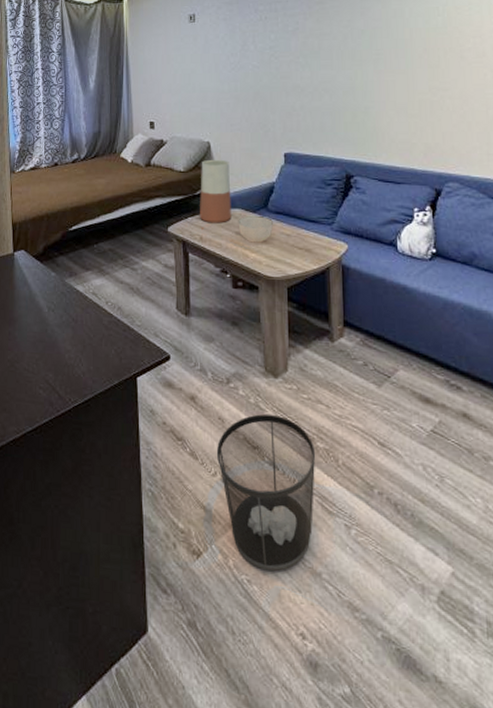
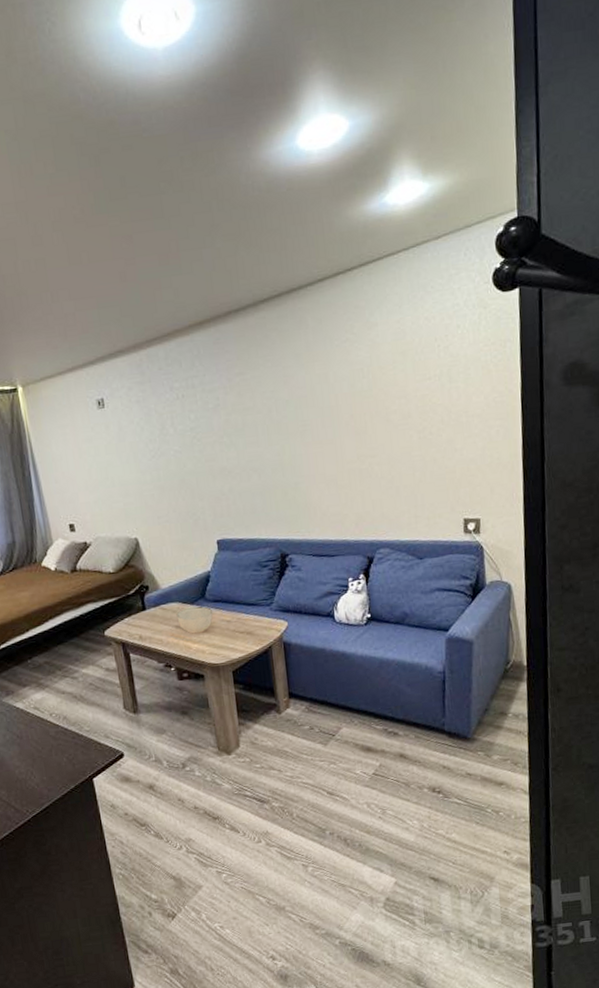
vase: present [200,159,231,223] -> none [131,554,170,621]
waste bin: present [216,413,316,572] -> none [179,787,274,916]

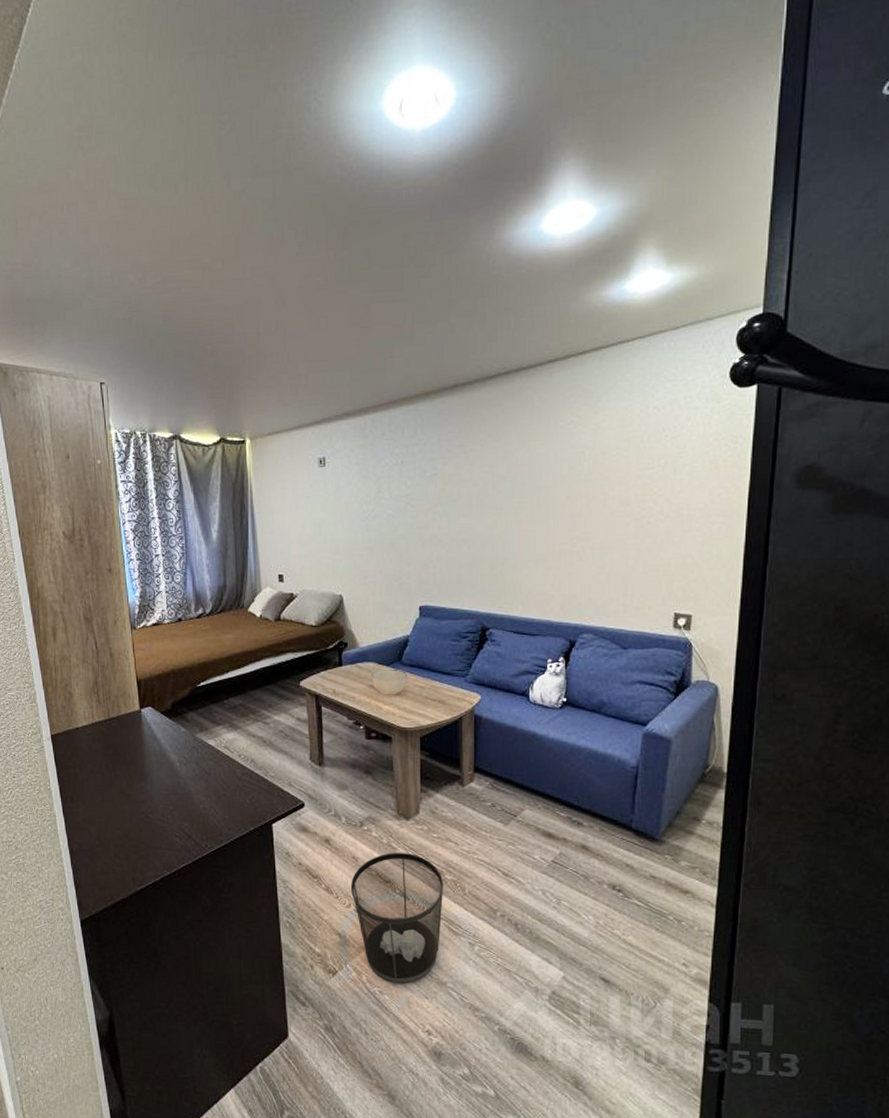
waste bin: none [179,787,274,916] -> present [350,852,444,984]

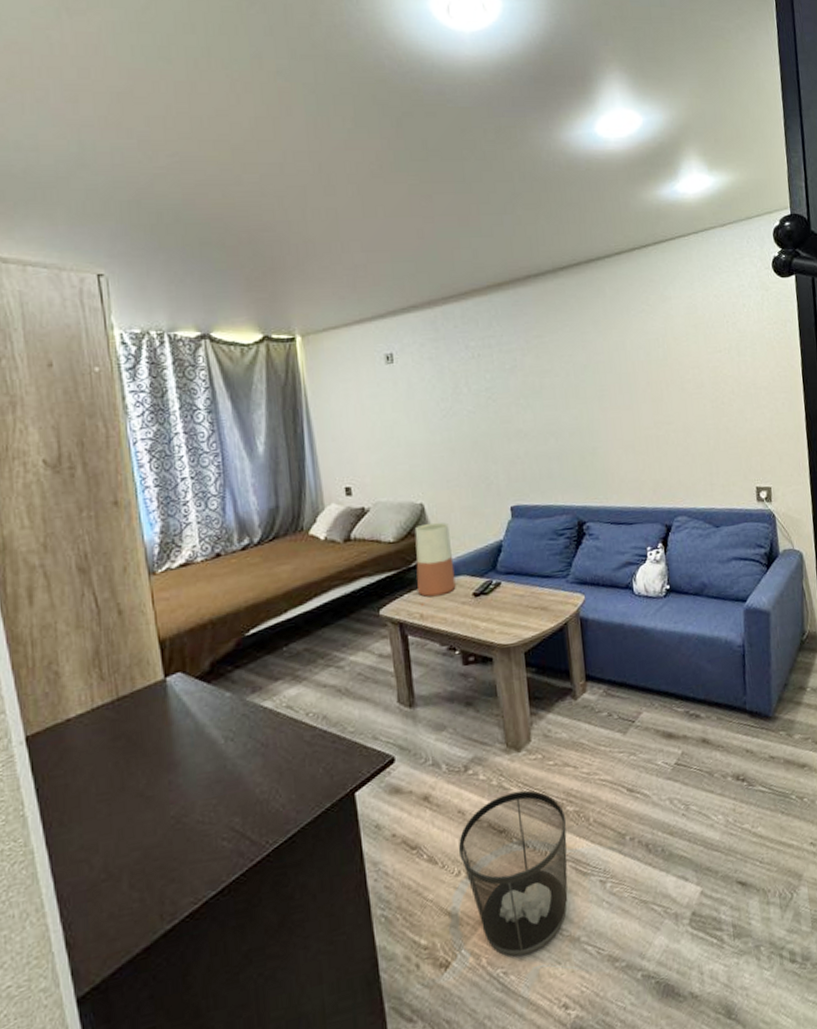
vase: none [332,613,365,677] -> present [414,522,456,597]
bowl: present [371,670,408,697] -> none [464,579,505,612]

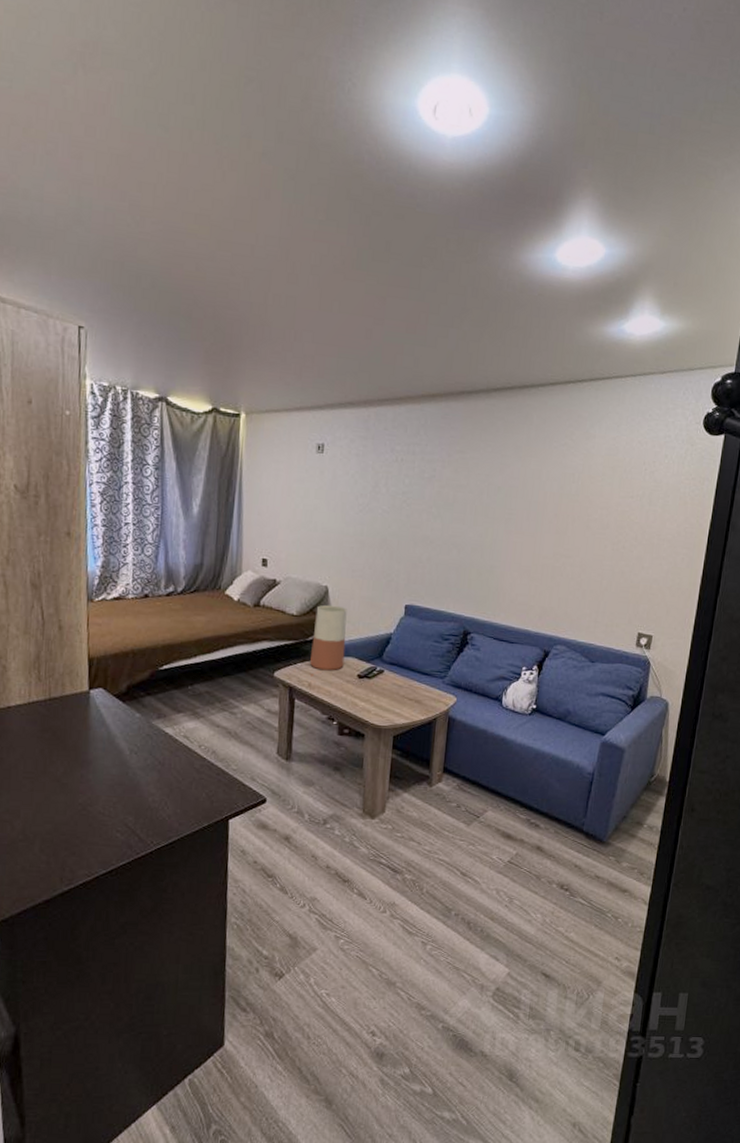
waste bin: present [458,790,568,957] -> none [306,851,403,985]

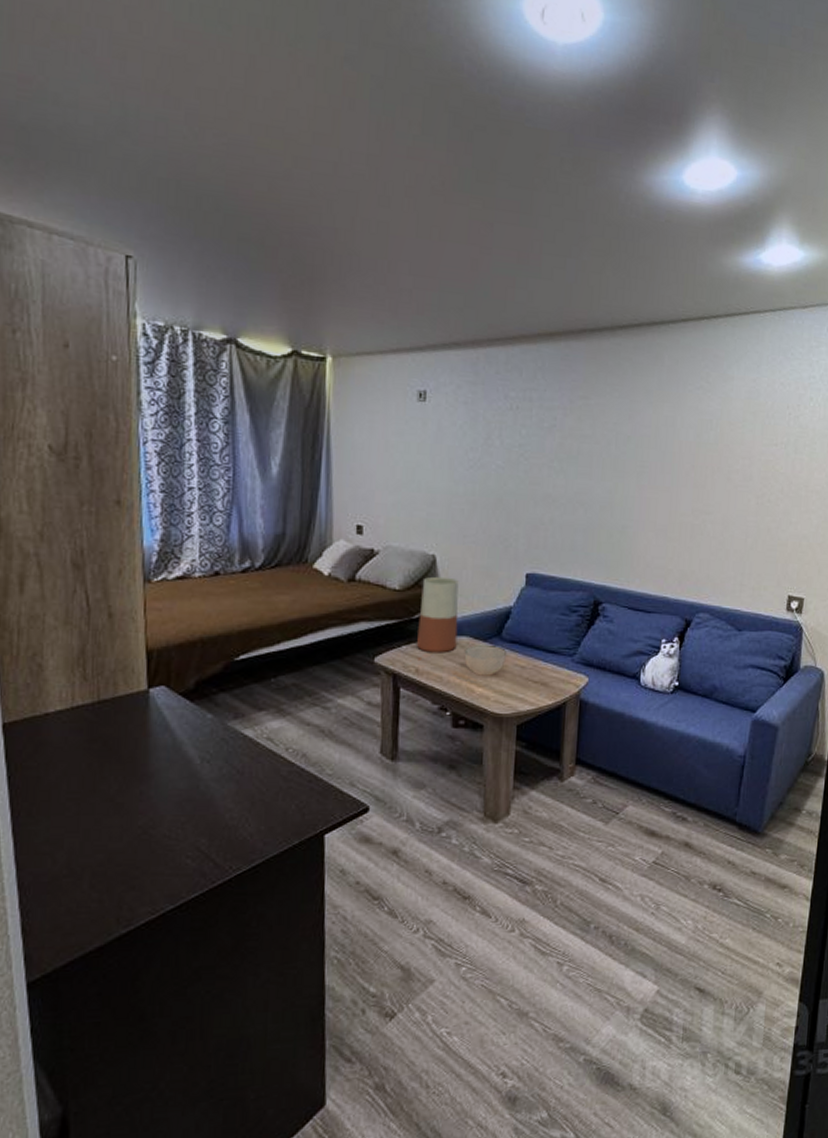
bowl: none [349,665,387,693] -> present [464,645,508,677]

